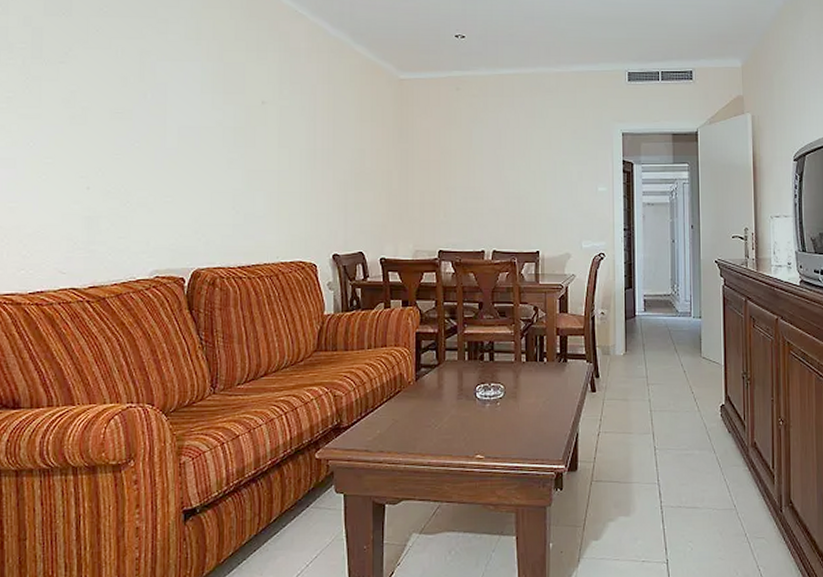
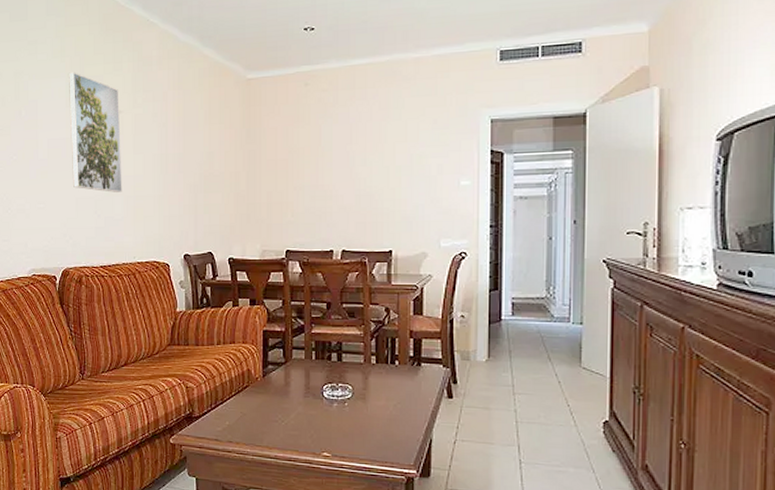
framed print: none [205,57,265,187] -> present [69,72,122,192]

